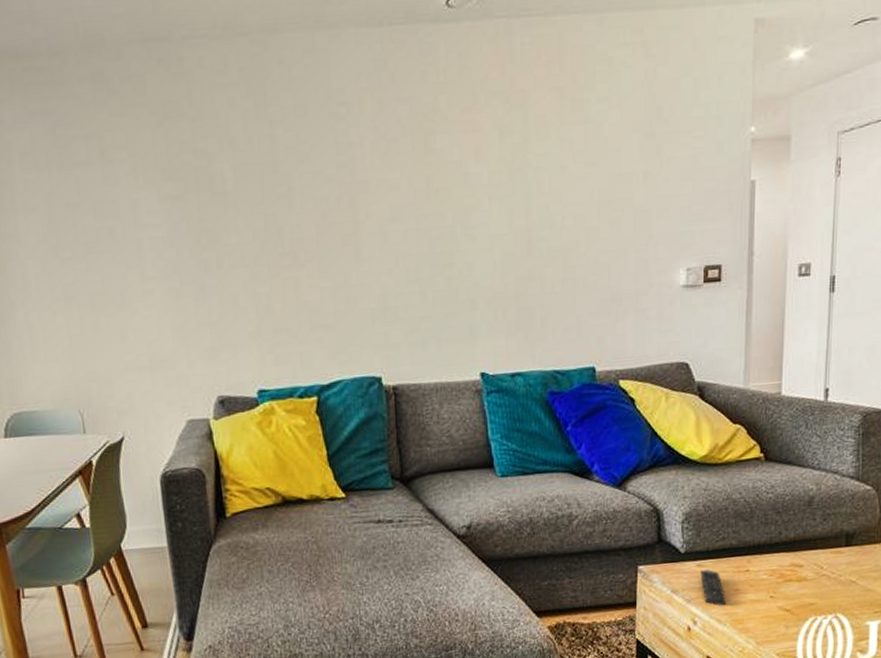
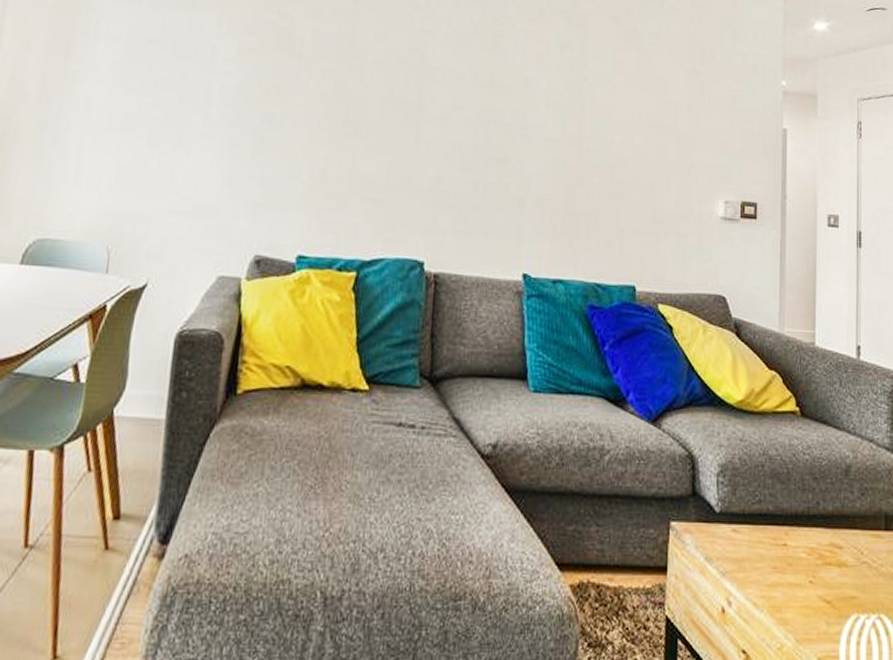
remote control: present [700,569,727,606] -> none [736,537,764,586]

